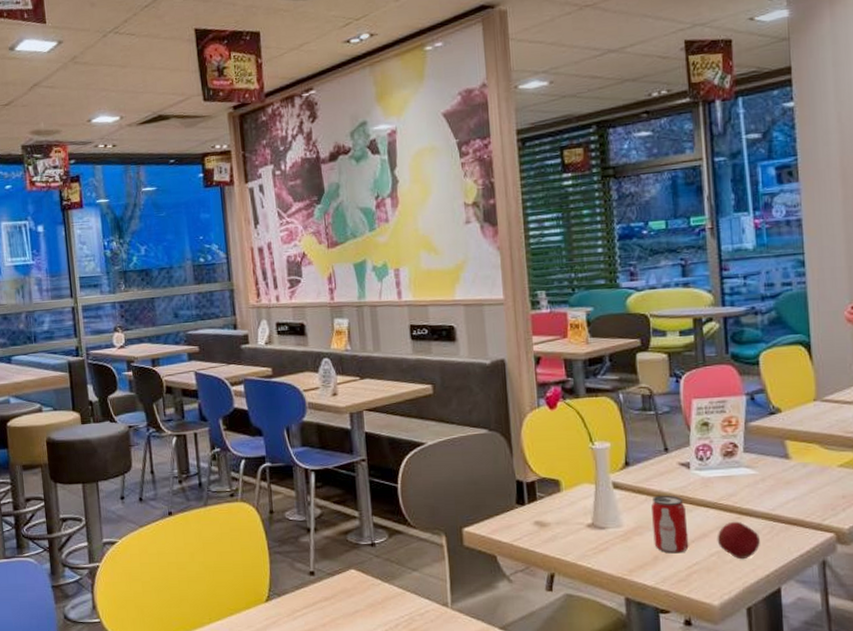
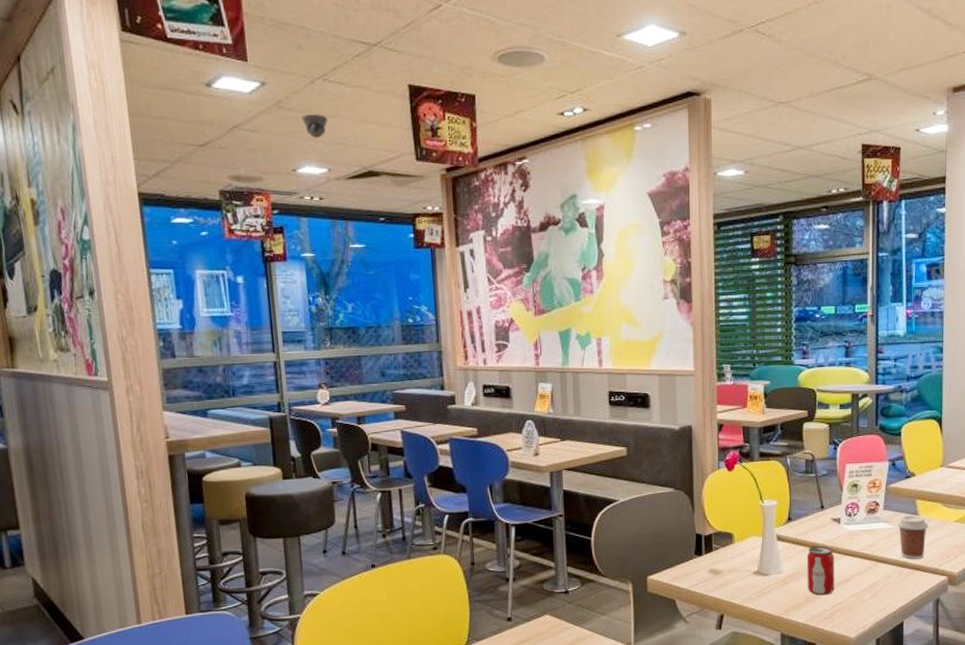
security camera: none [95,65,120,89] -> present [301,114,328,138]
apple: present [717,521,760,560] -> none [857,567,890,599]
coffee cup: none [761,459,804,512] -> present [896,515,928,559]

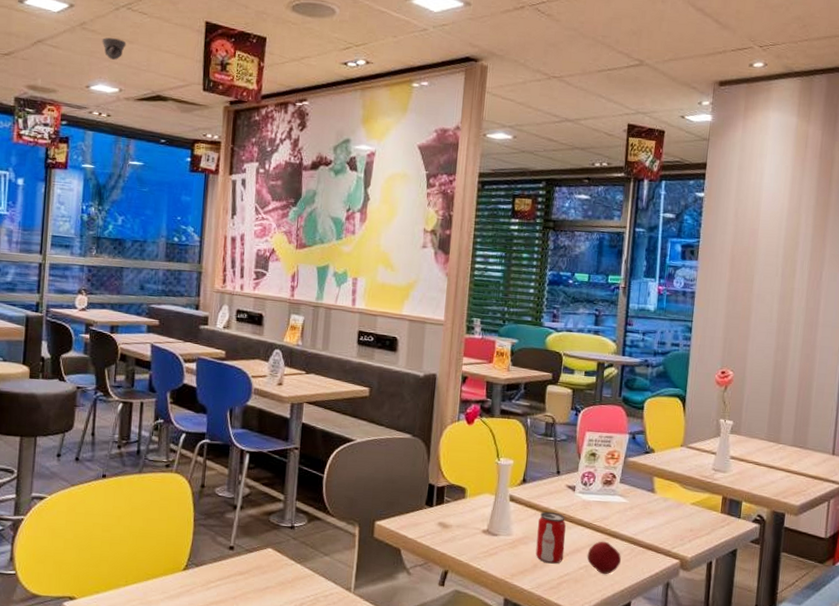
apple: none [857,567,890,599] -> present [587,541,621,575]
coffee cup: present [896,515,928,559] -> none [631,492,664,538]

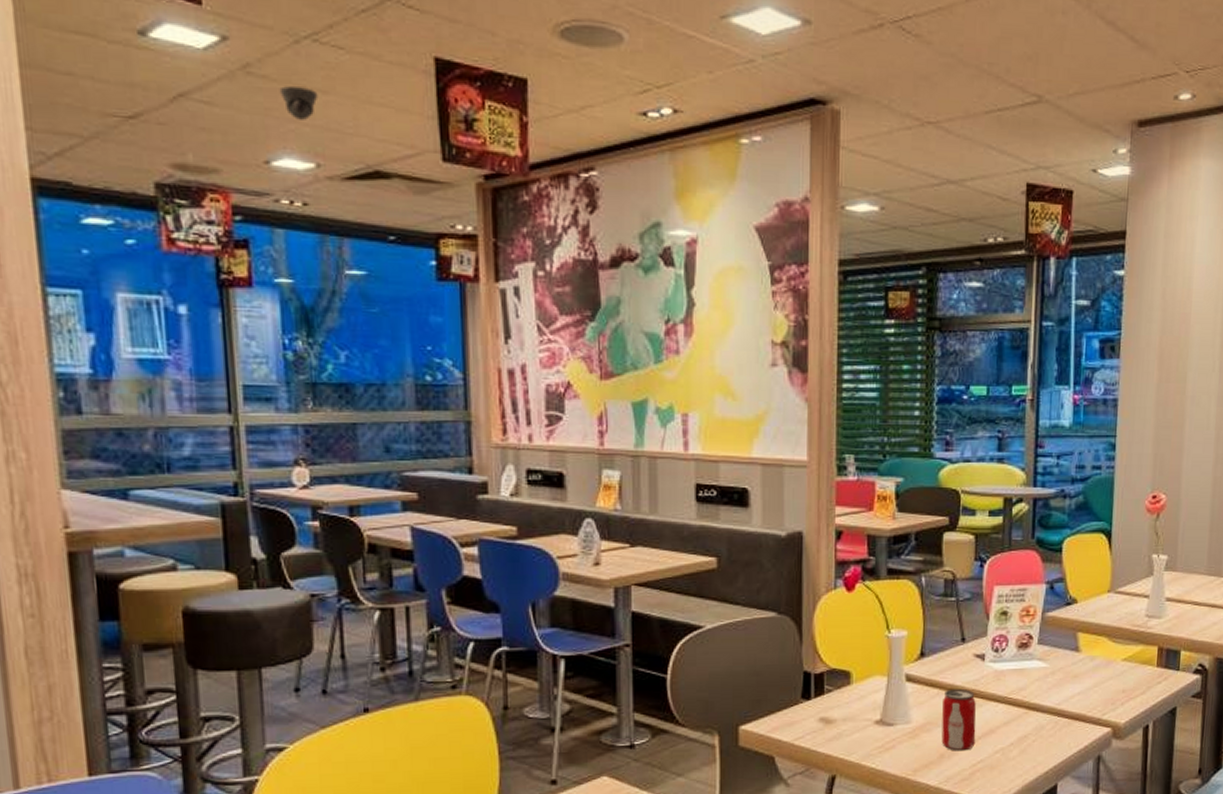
apple: present [587,541,621,575] -> none [1003,716,1043,756]

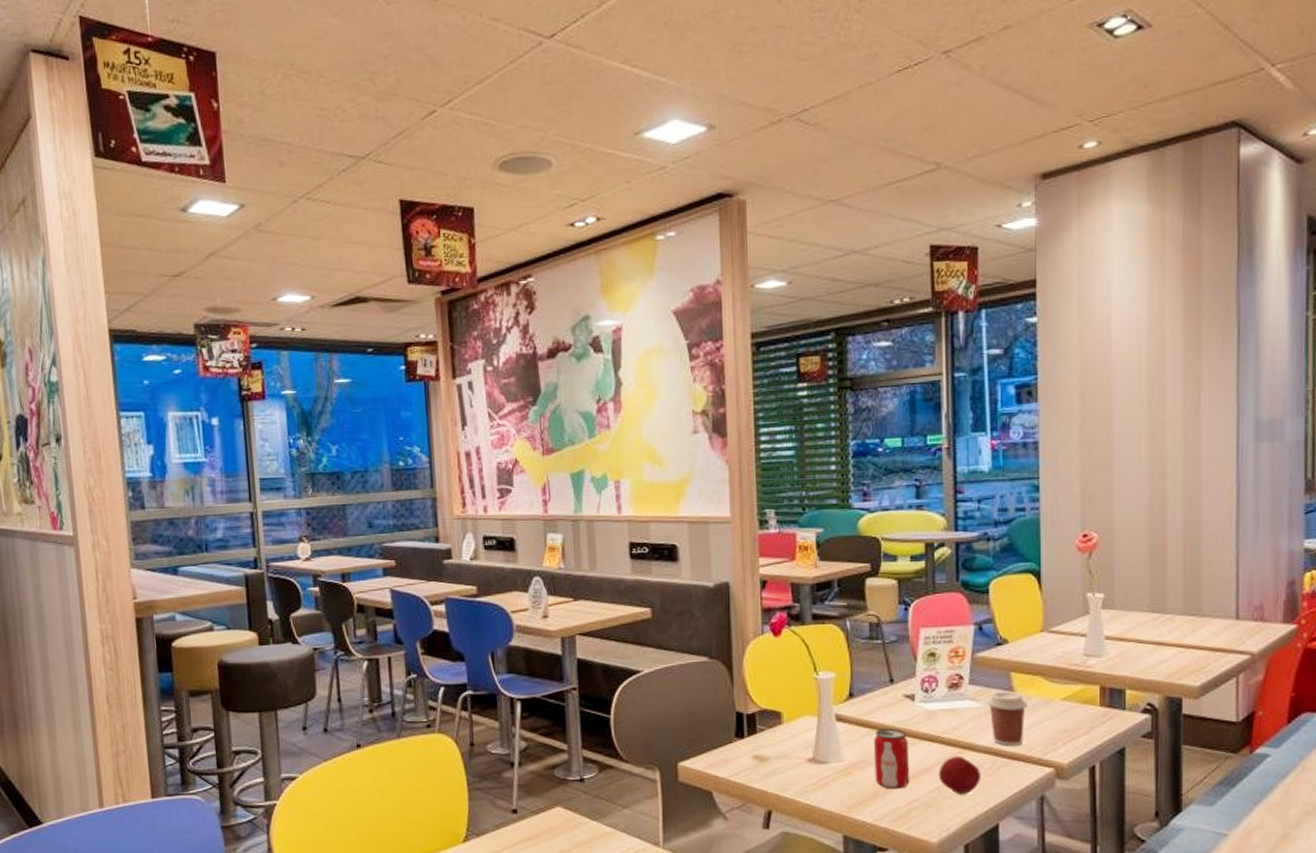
security camera: present [279,86,319,120] -> none [282,236,312,263]
apple: none [1003,716,1043,756] -> present [938,755,980,795]
coffee cup: none [1052,652,1091,706] -> present [986,692,1027,746]

